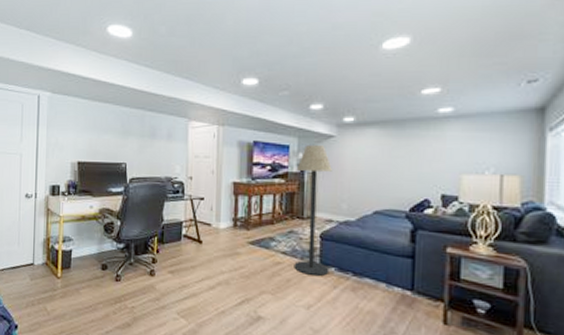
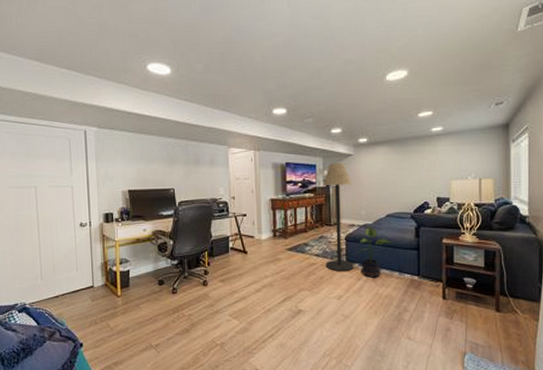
potted plant: none [332,223,381,288] -> present [355,226,393,278]

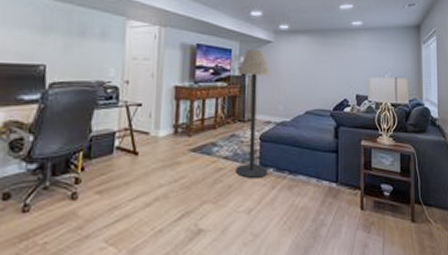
potted plant: present [355,226,393,278] -> none [270,123,311,186]

